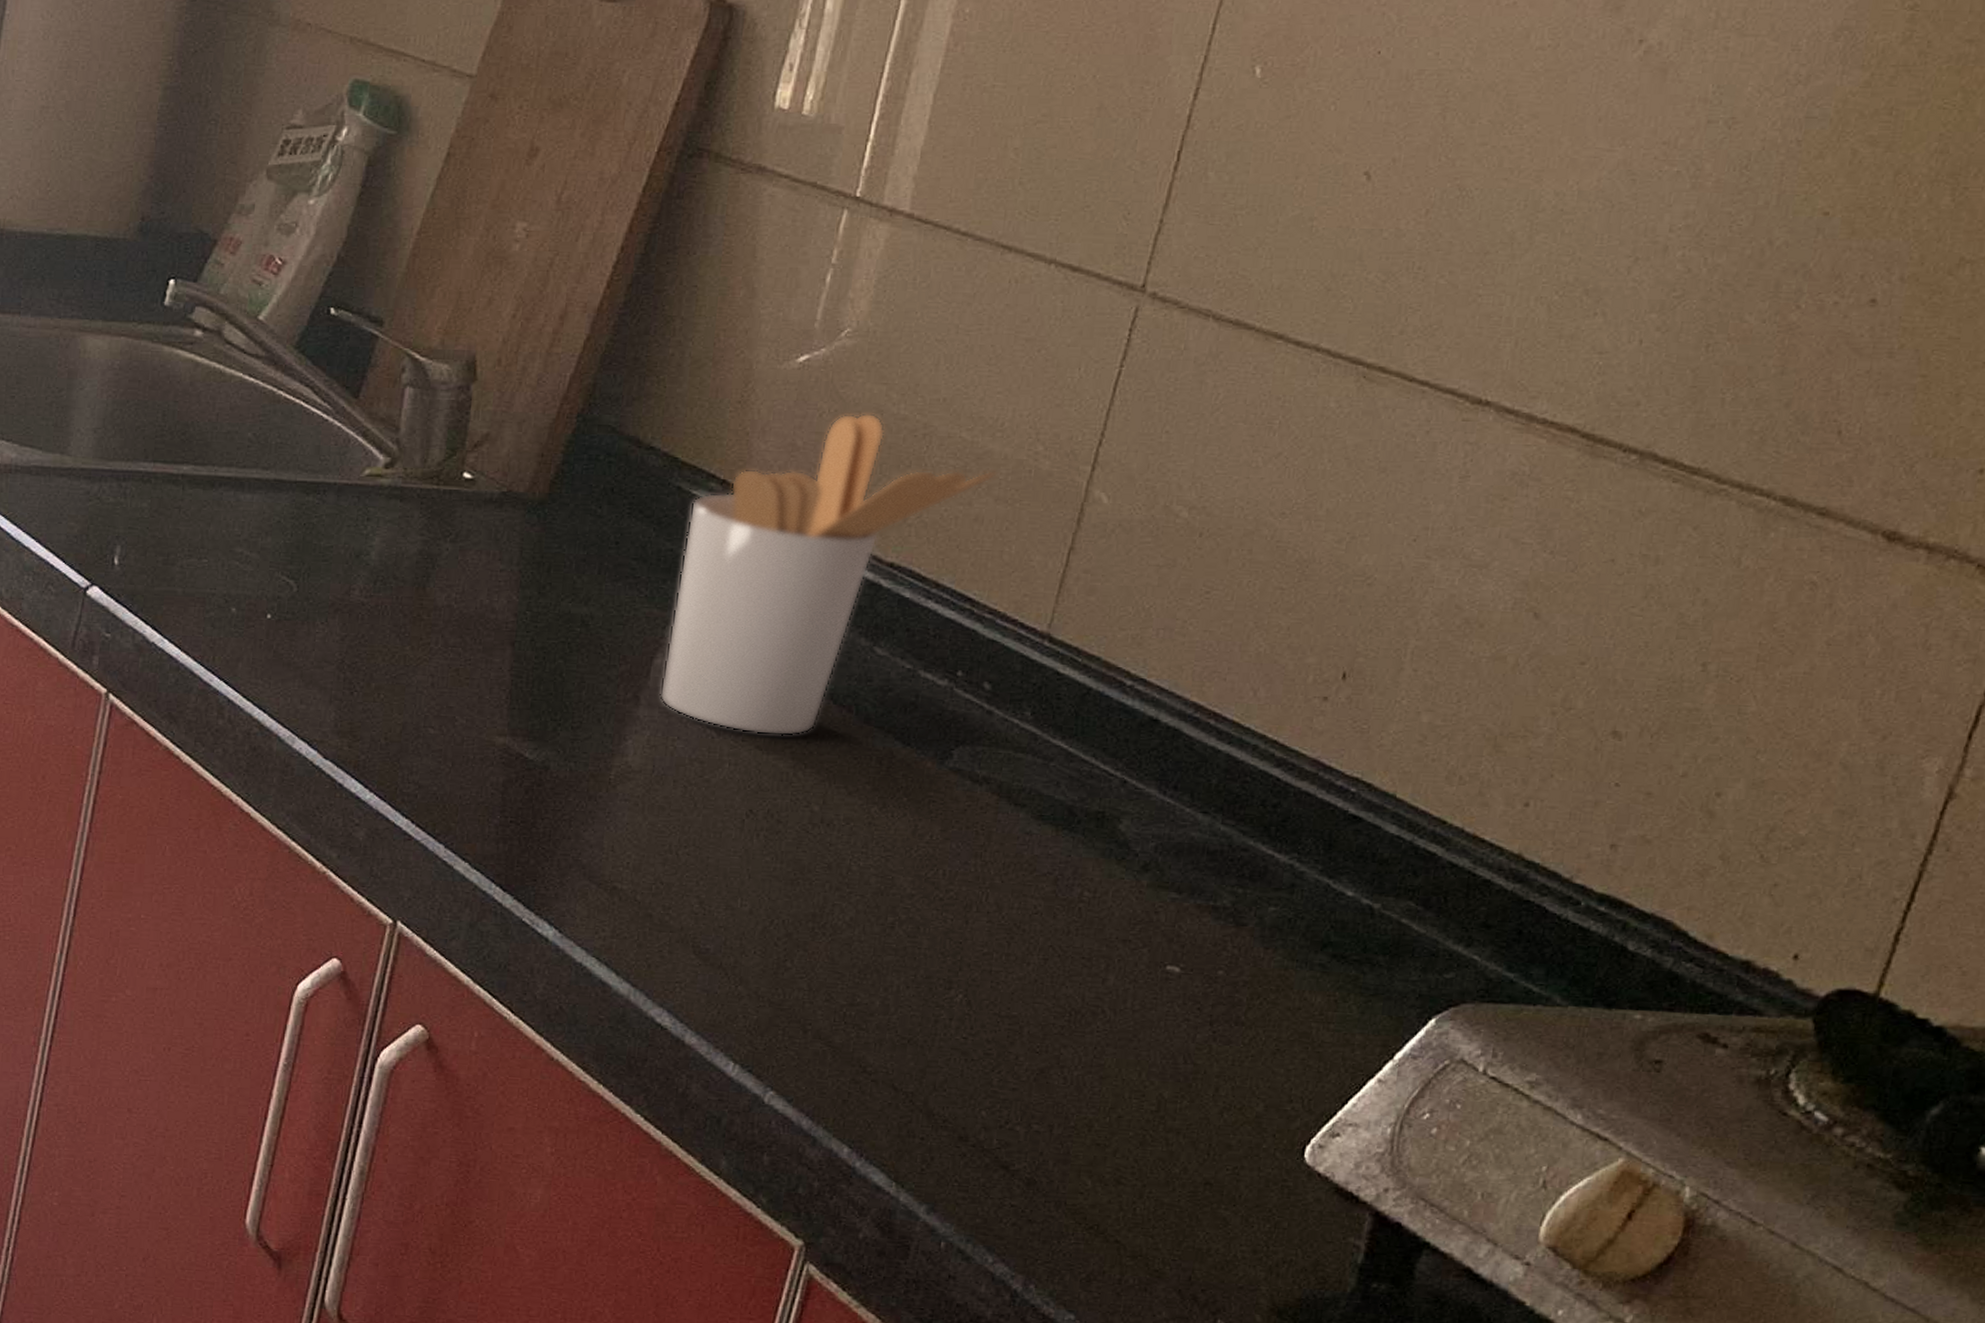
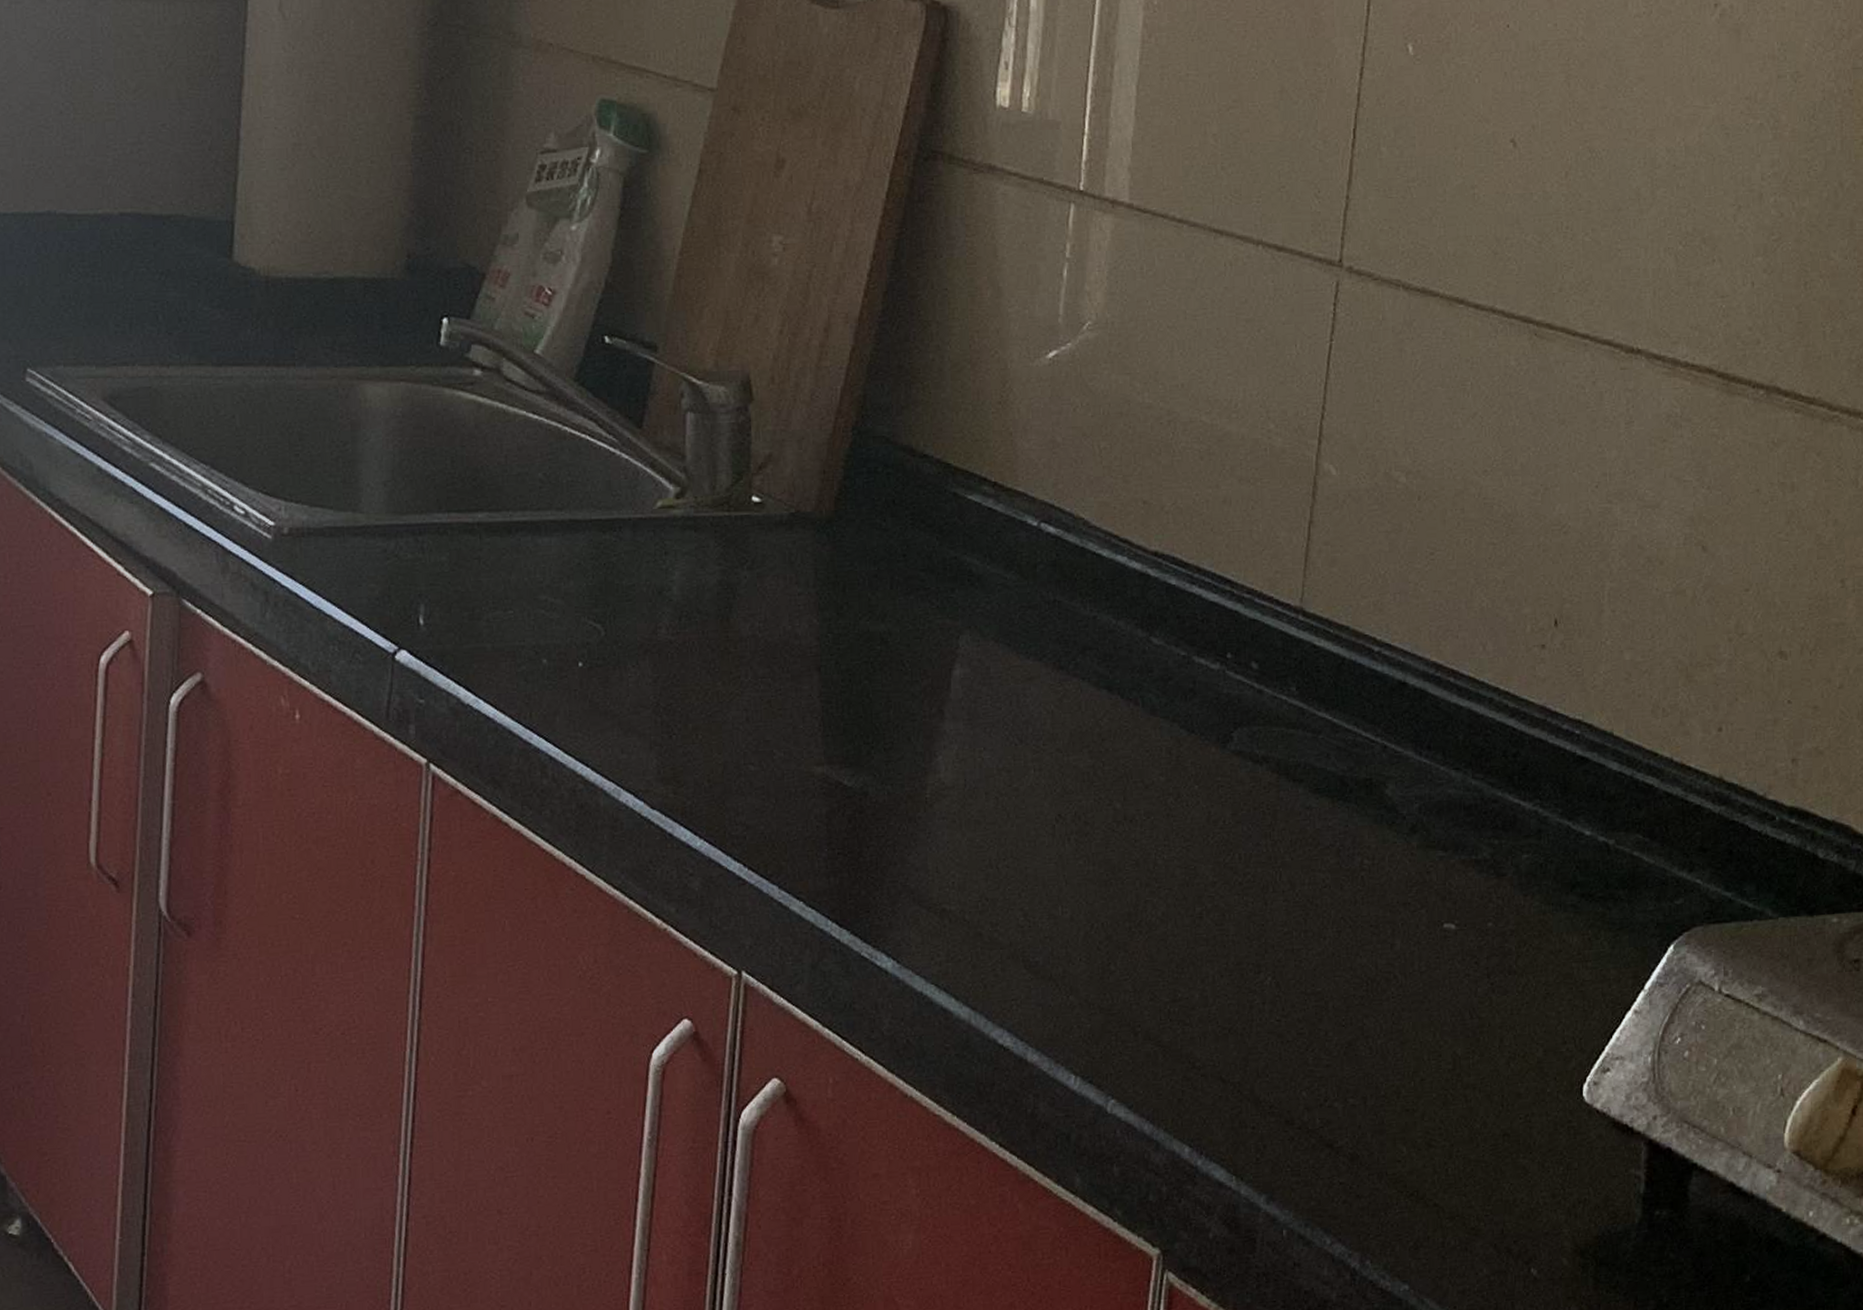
utensil holder: present [659,413,999,736] -> none [961,404,1239,737]

